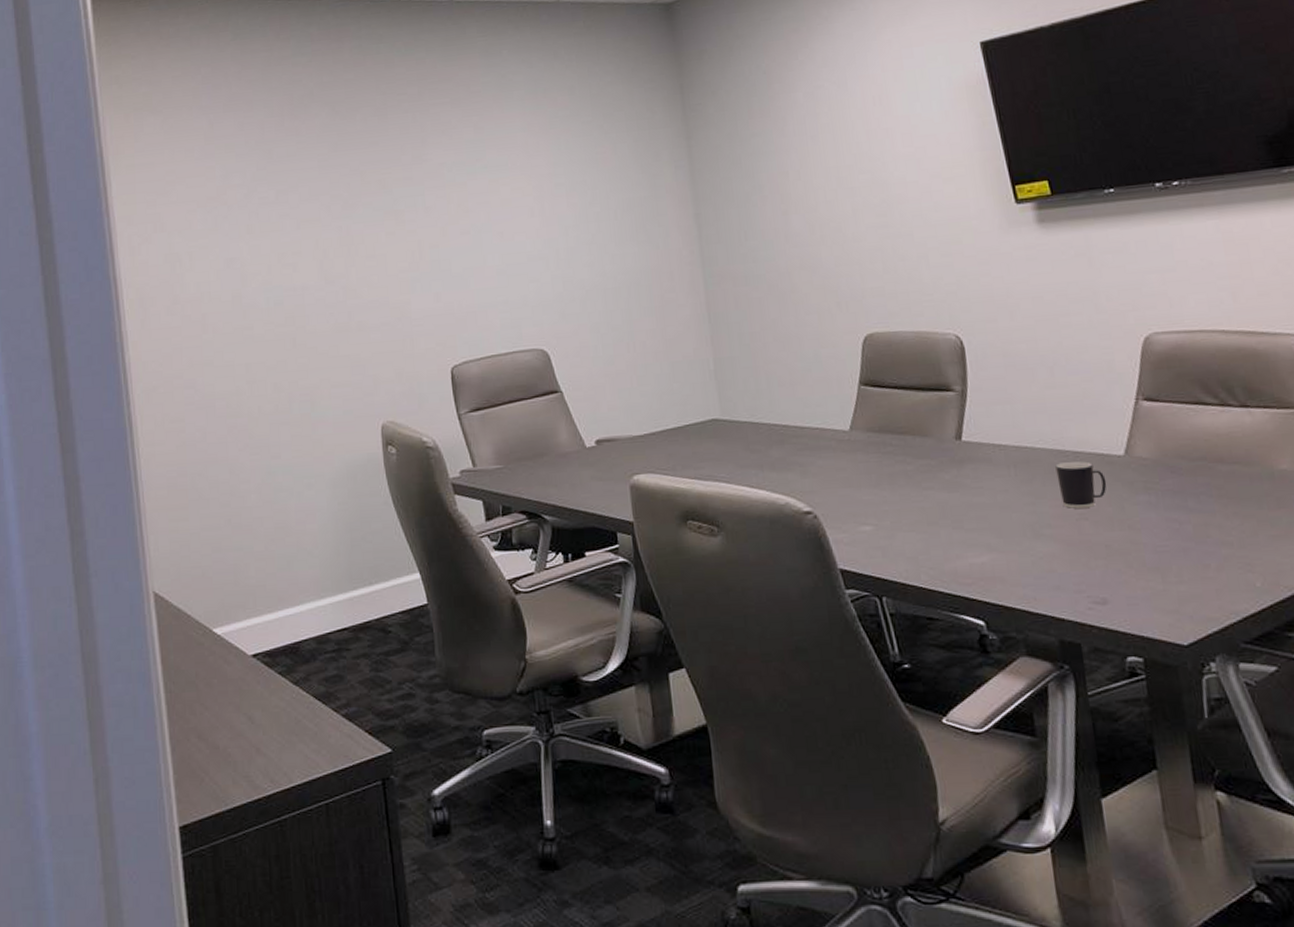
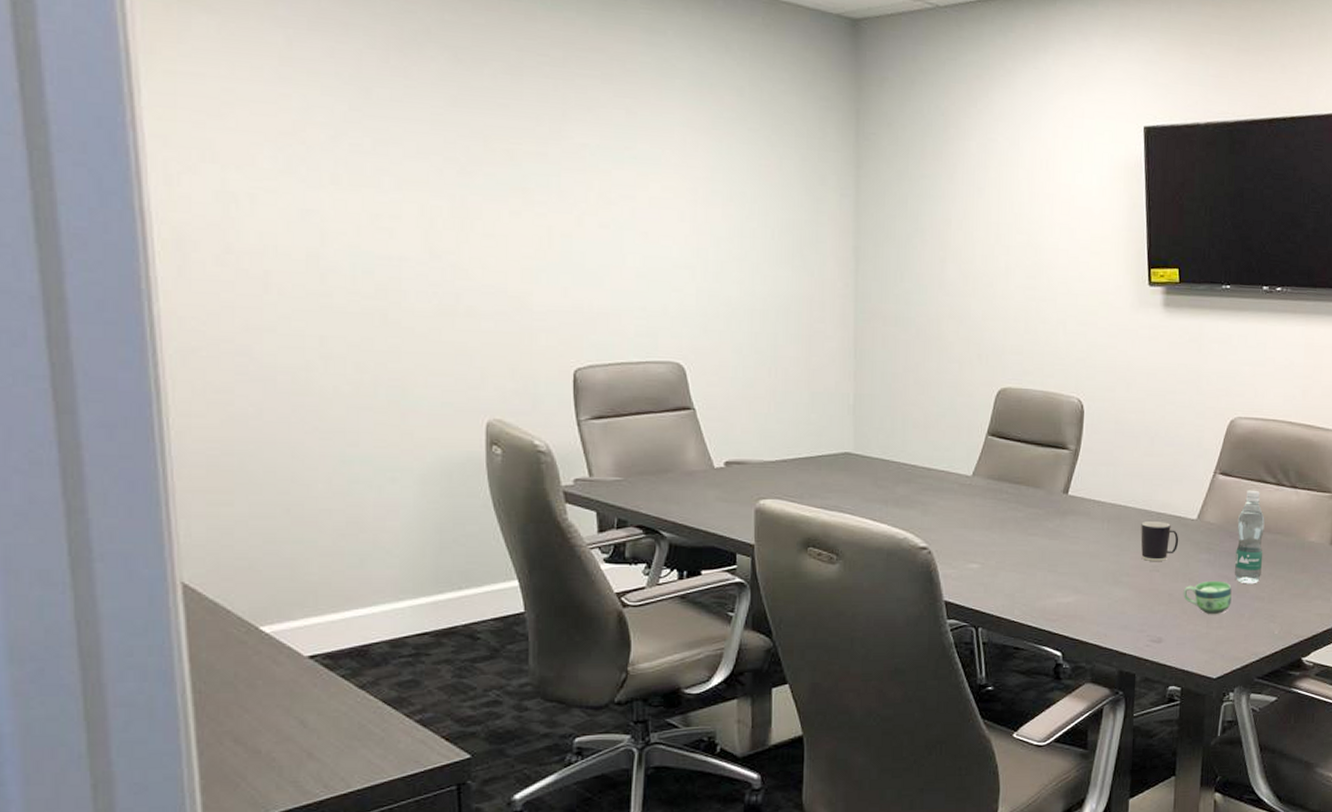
cup: none [1123,525,1190,567] -> present [1183,580,1232,614]
bottle: none [1176,414,1223,528] -> present [1234,490,1265,584]

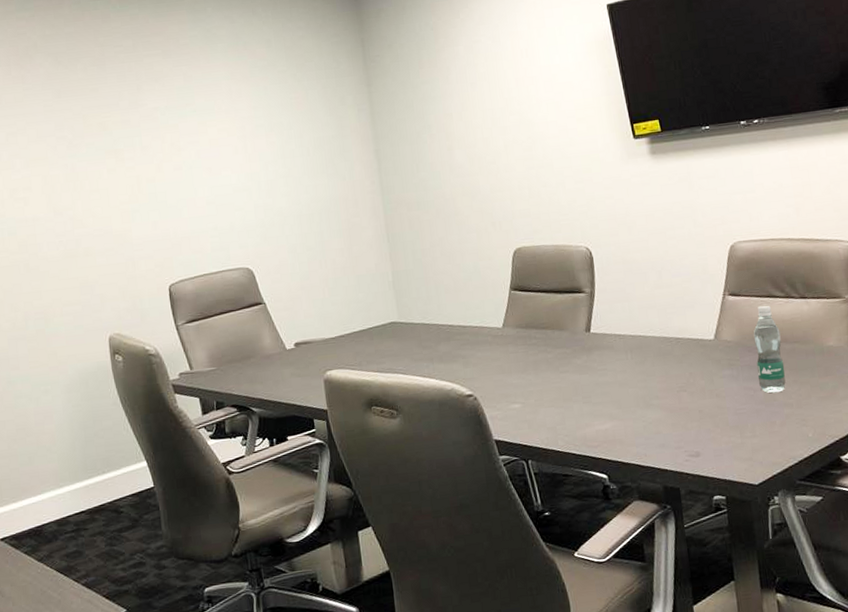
mug: present [1140,520,1179,562] -> none [662,345,701,383]
cup: present [1183,580,1232,614] -> none [712,393,761,425]

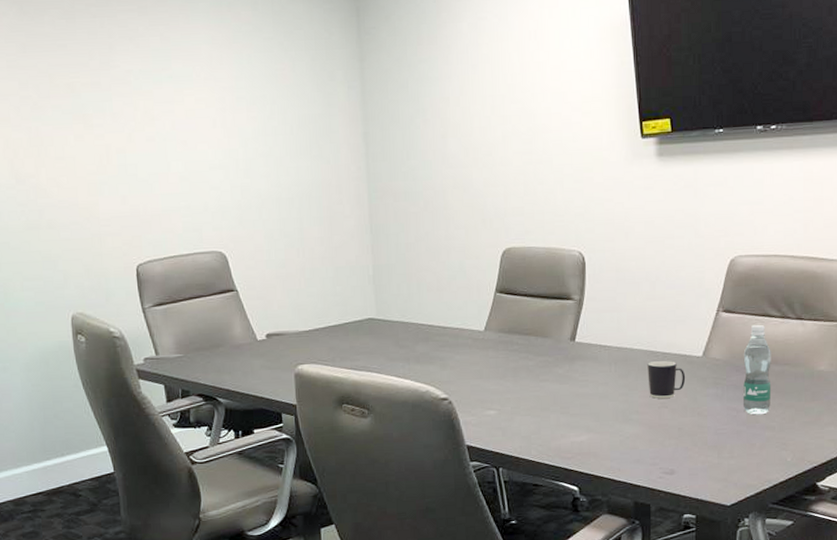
mug: none [662,345,701,383] -> present [647,360,686,399]

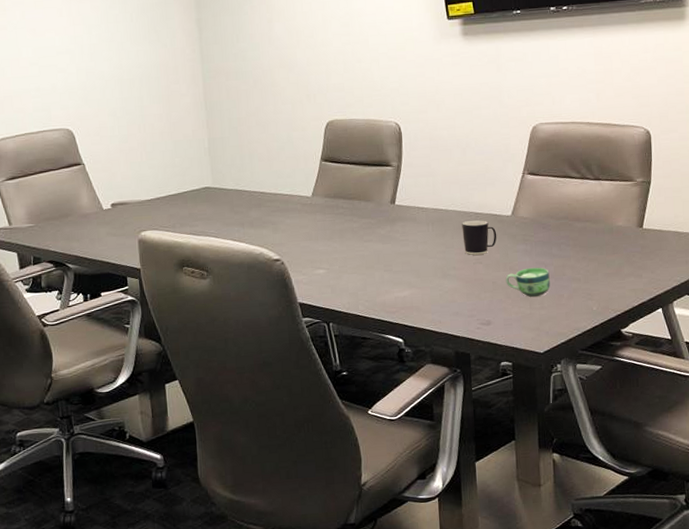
cup: none [693,413,742,445] -> present [505,267,550,297]
bottle: present [742,324,772,415] -> none [548,185,576,268]

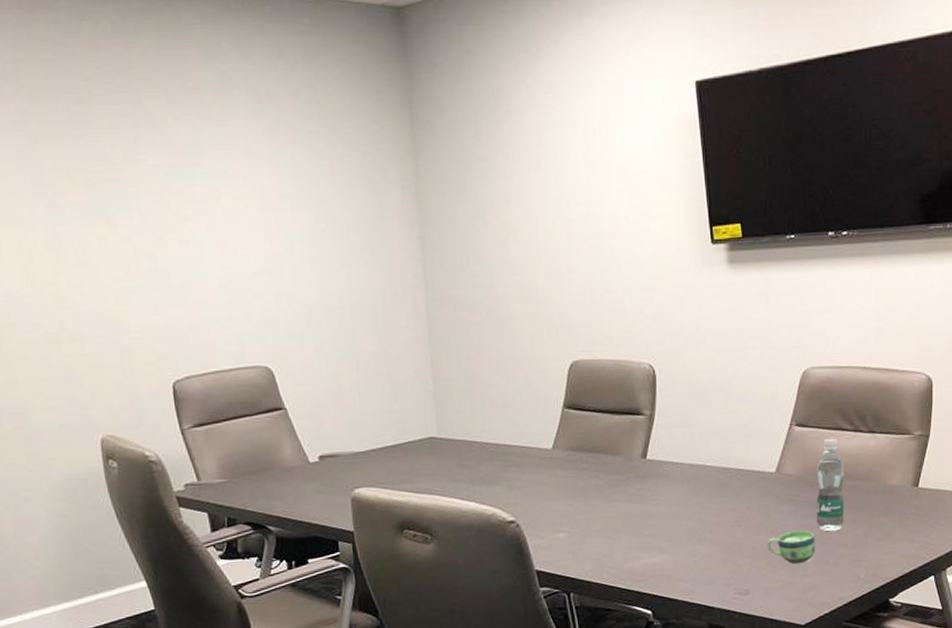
mug: present [462,219,497,256] -> none [720,476,759,517]
bottle: none [548,185,576,268] -> present [816,438,845,532]

